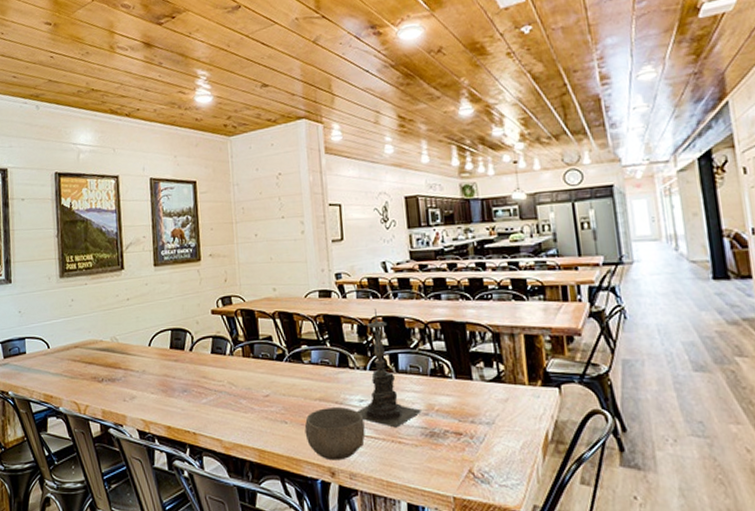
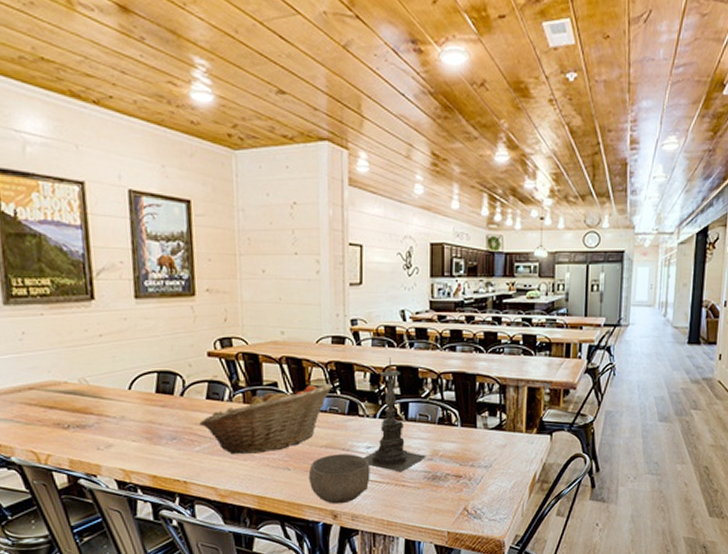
fruit basket: none [206,336,323,406] -> present [199,383,333,454]

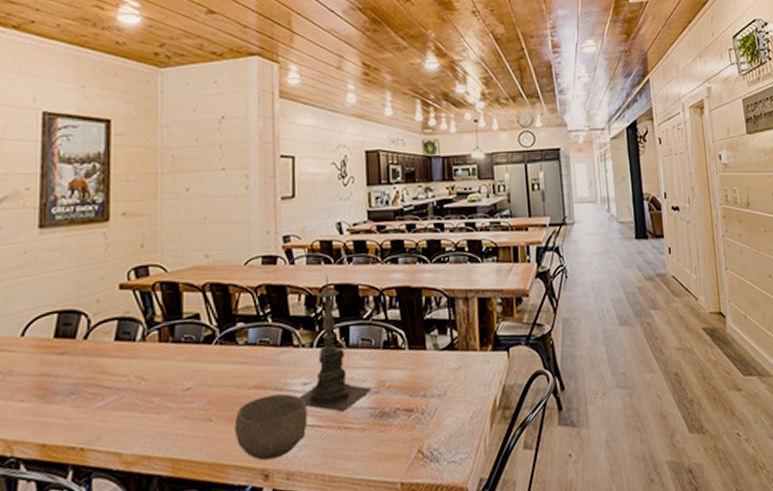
fruit basket: present [199,383,333,454] -> none [105,310,263,407]

